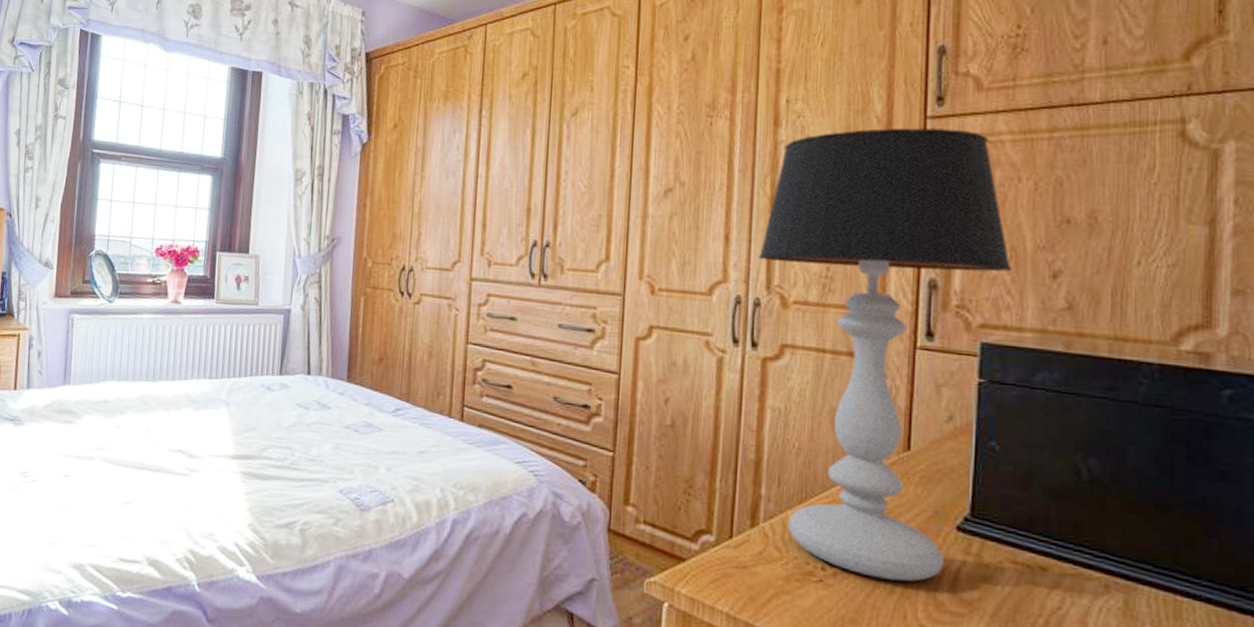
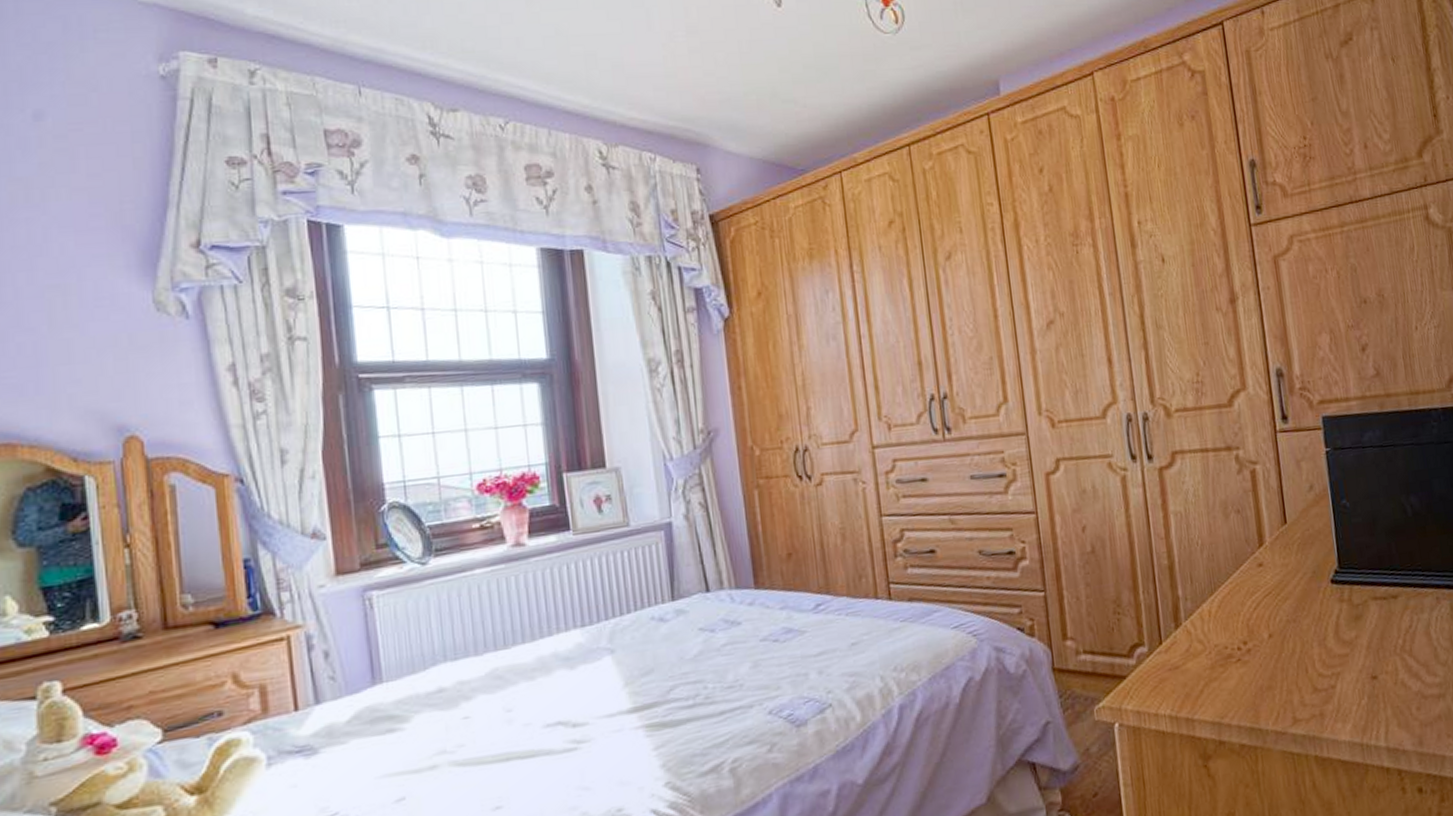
table lamp: present [759,127,1013,582] -> none [1139,233,1334,644]

